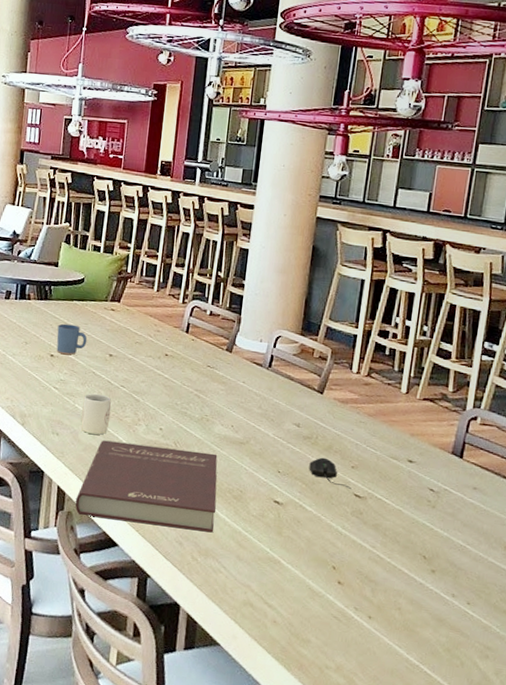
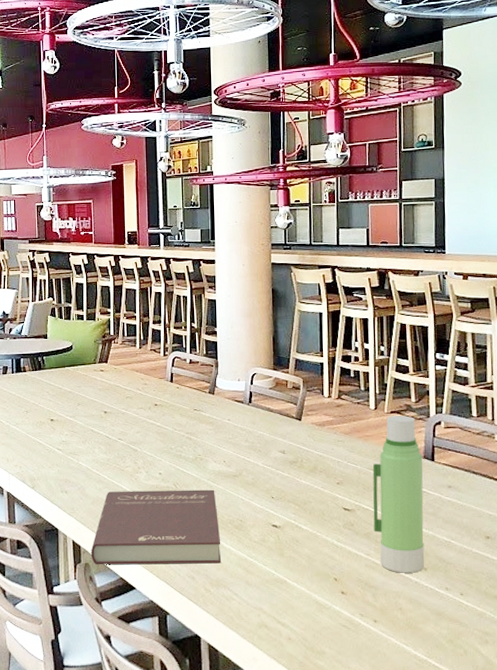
mug: present [56,323,88,355] -> none [54,389,82,418]
mug: present [81,393,112,435] -> none [86,449,113,488]
computer mouse: present [309,457,351,489] -> none [299,478,340,504]
water bottle: none [384,403,451,574] -> present [372,415,425,573]

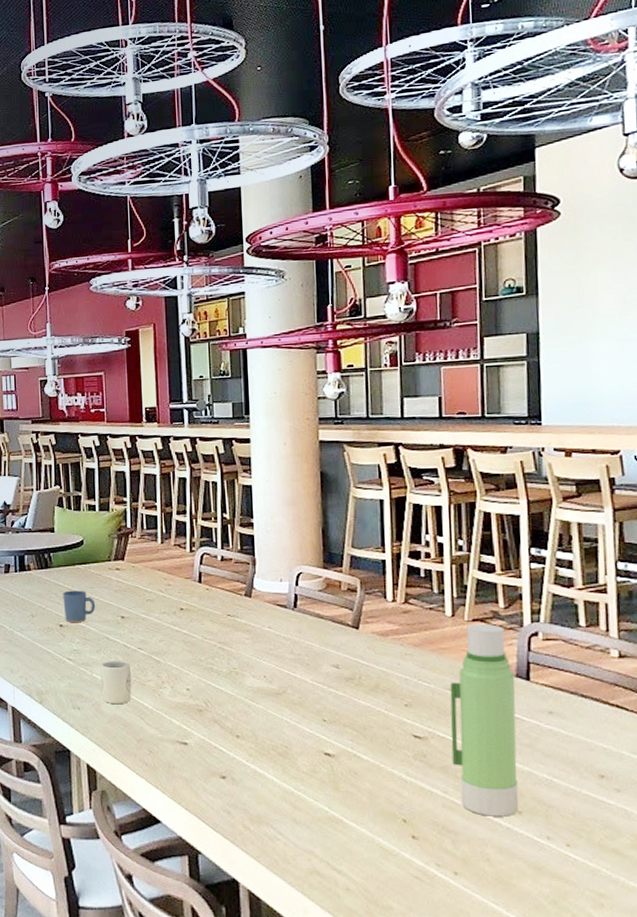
mug: none [54,389,82,418] -> present [63,590,96,623]
mug: none [86,449,113,488] -> present [101,660,132,705]
book: present [90,489,221,565] -> none [108,709,262,797]

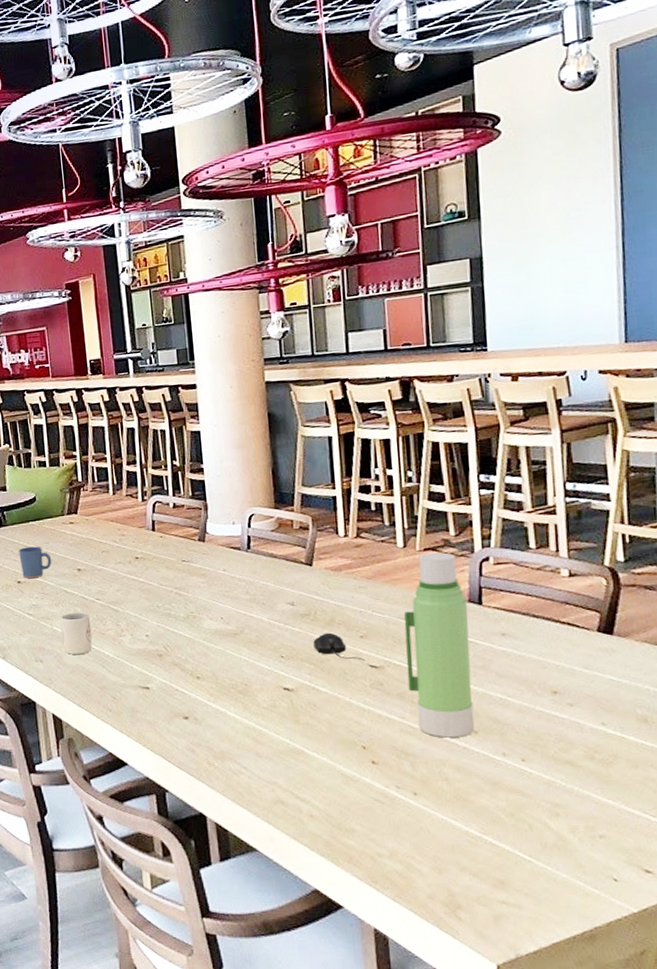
computer mouse: none [357,699,409,730] -> present [313,632,365,661]

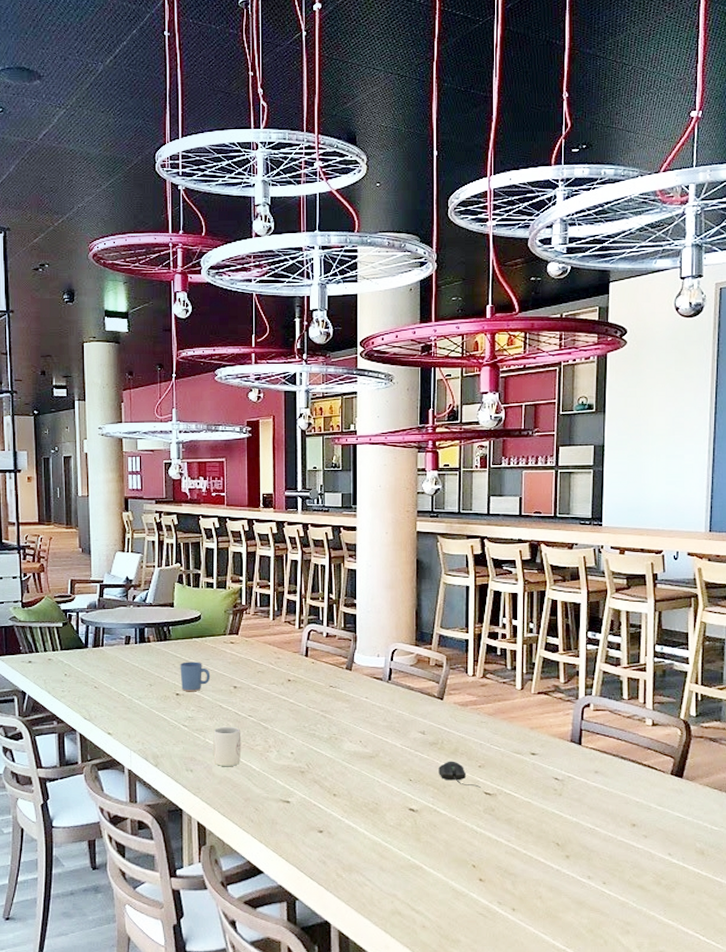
water bottle: present [403,552,475,738] -> none [515,697,570,861]

